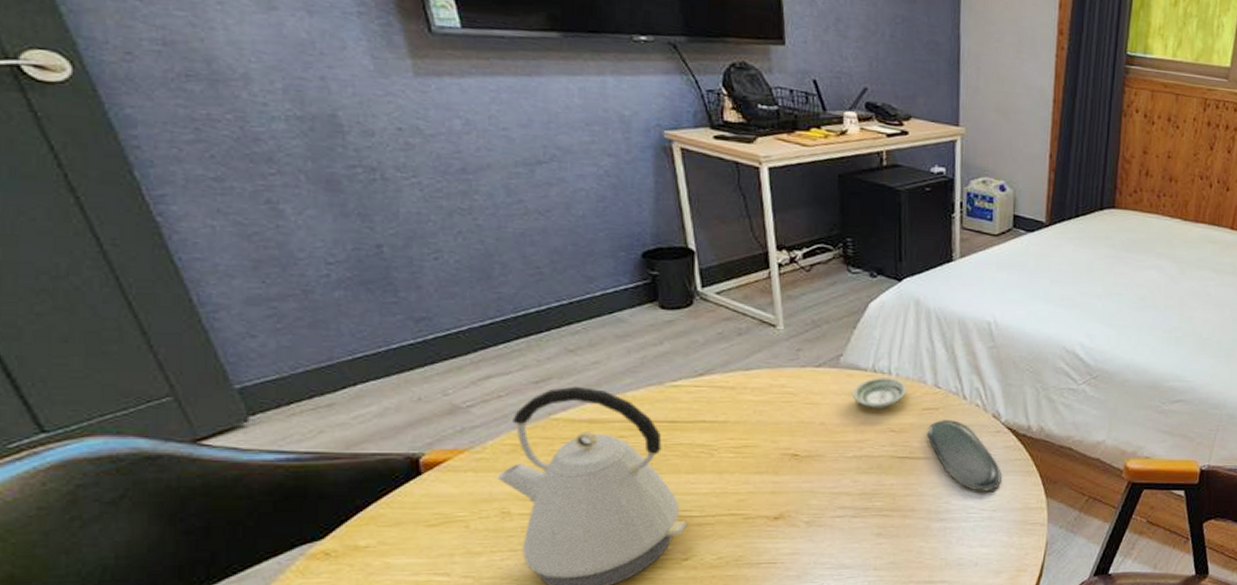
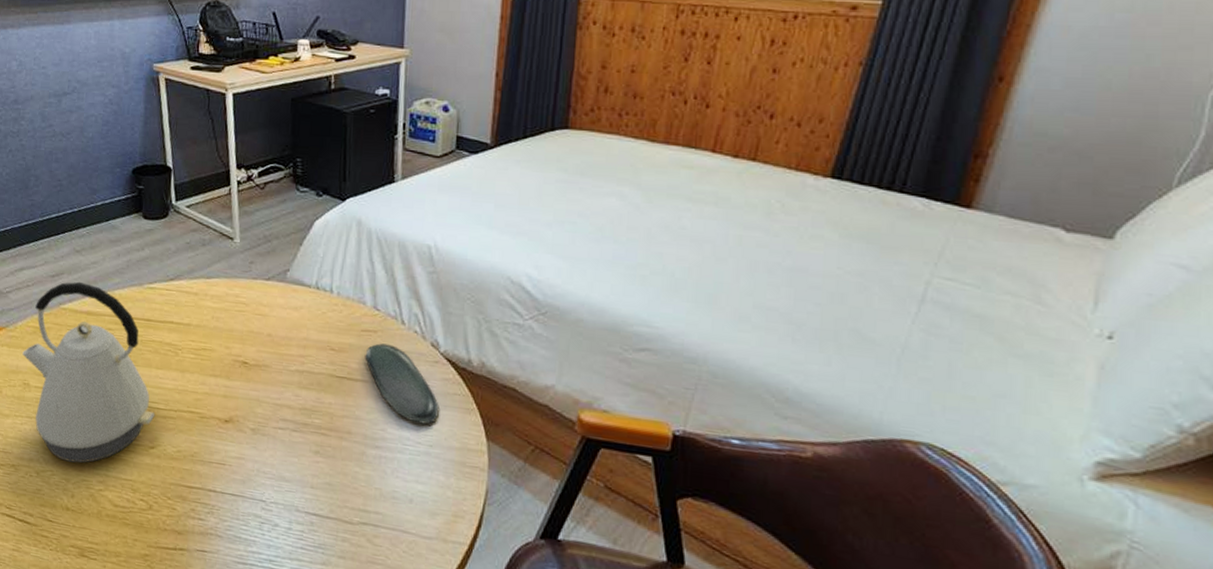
saucer: present [853,378,907,408] -> none [297,295,347,326]

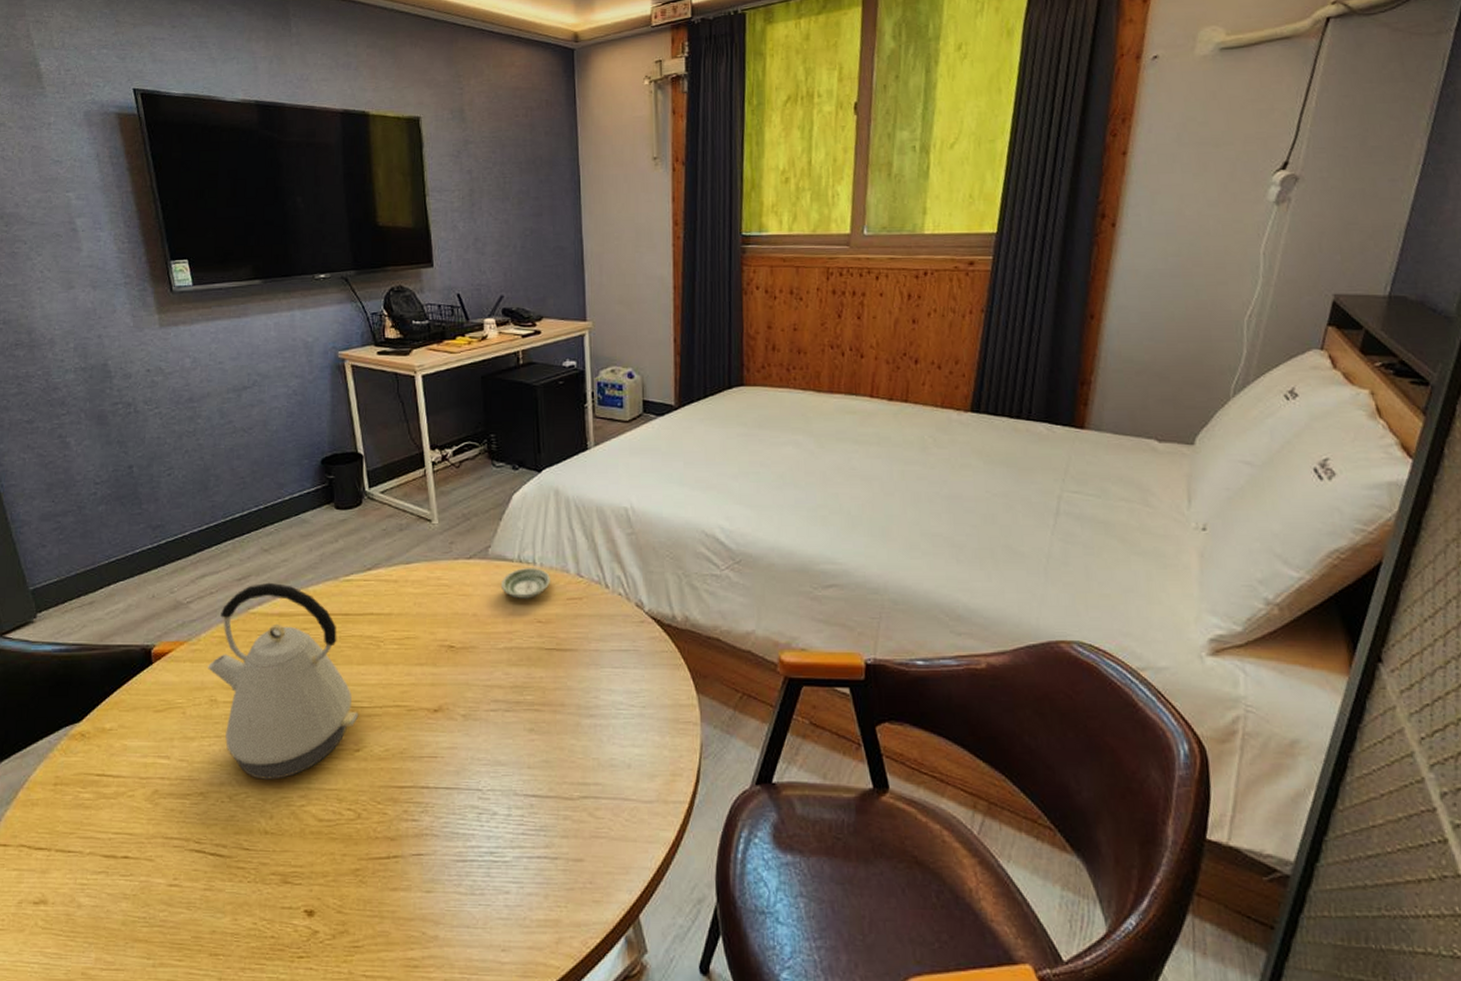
saucer: none [297,295,347,326] -> present [502,568,551,599]
oval tray: present [365,343,439,425] -> none [572,610,649,686]

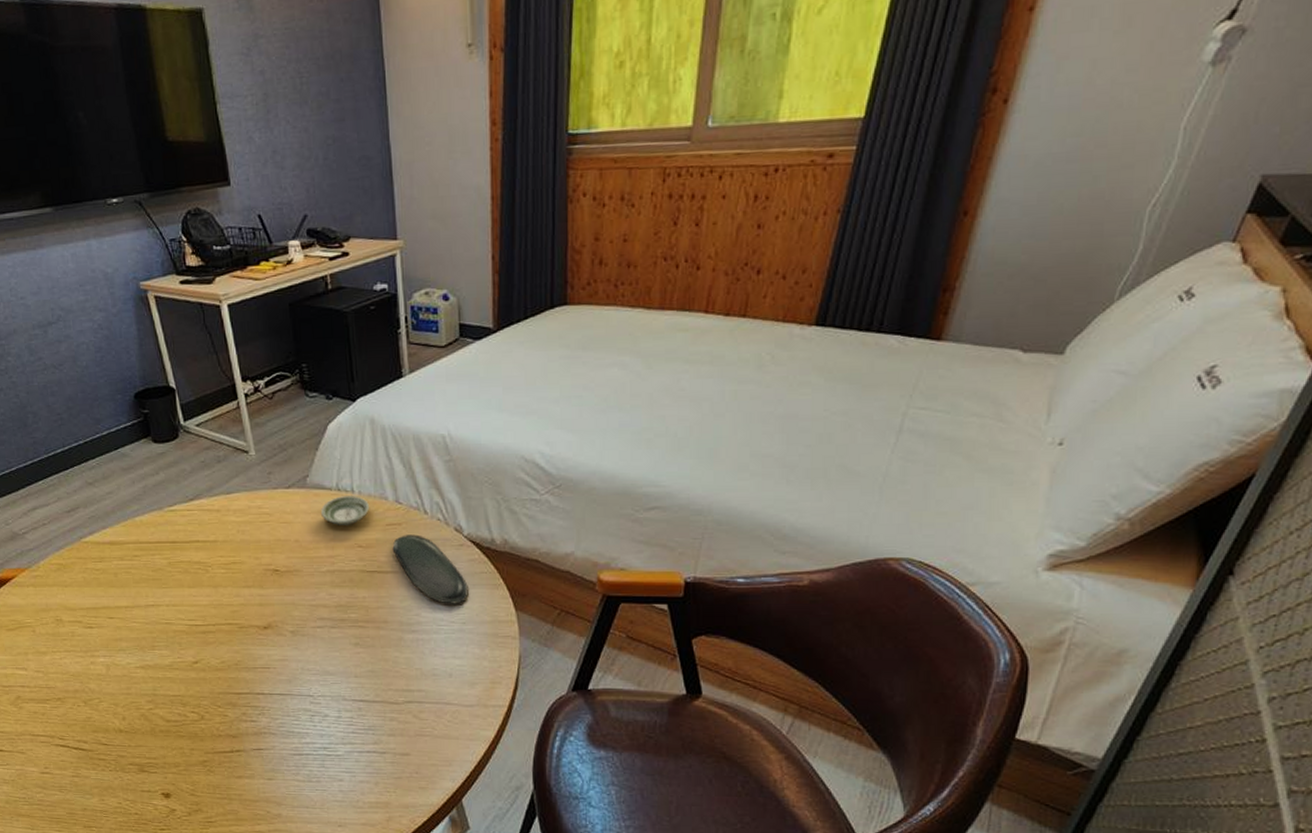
kettle: present [208,582,359,780] -> none [50,513,194,687]
oval tray: none [572,610,649,686] -> present [392,534,469,604]

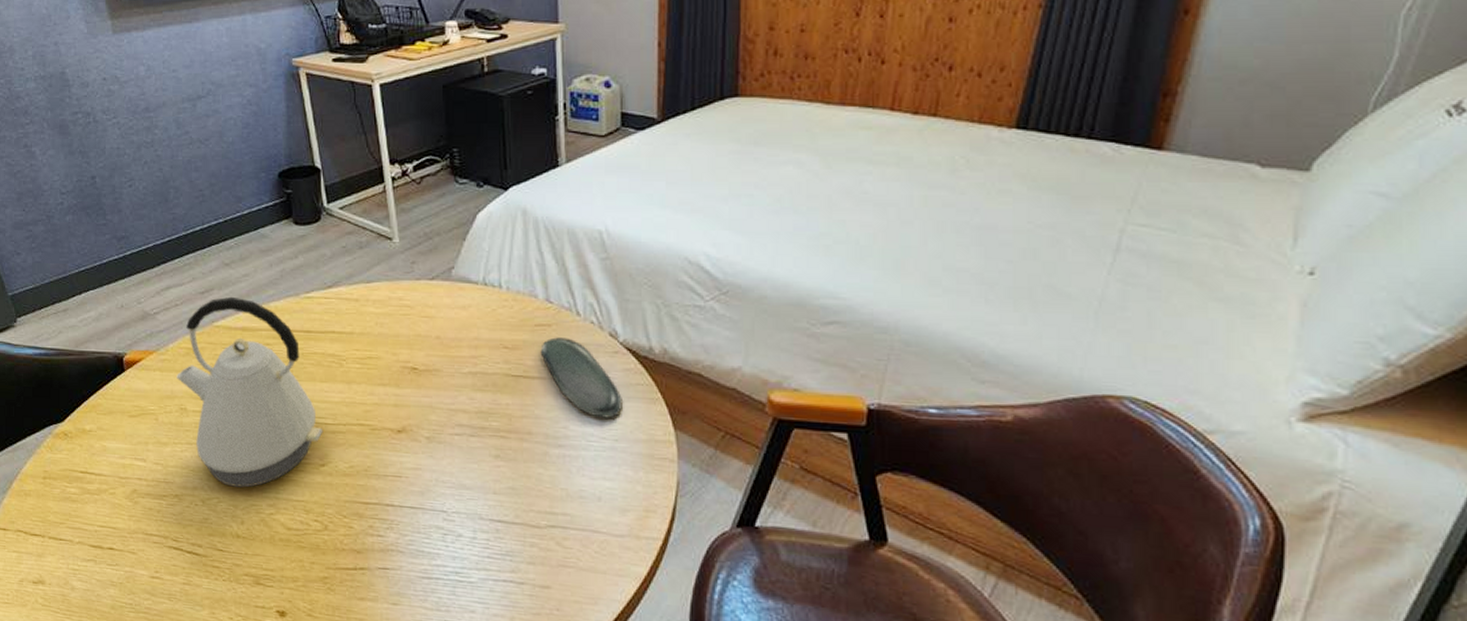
kettle: none [50,513,194,687] -> present [177,296,323,488]
saucer: present [321,496,370,525] -> none [466,291,518,323]

